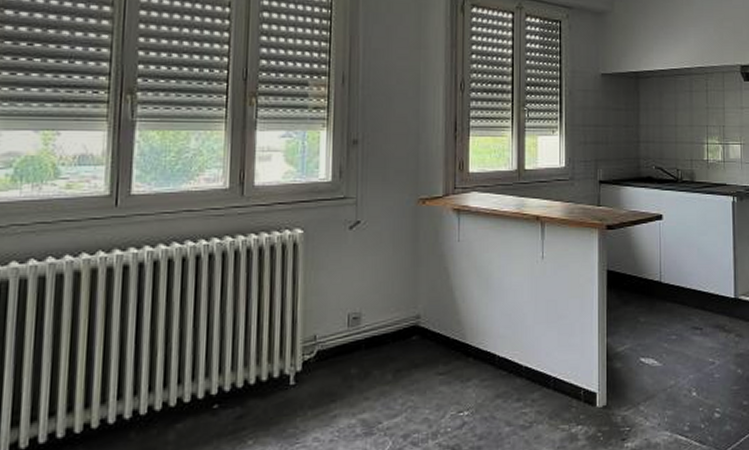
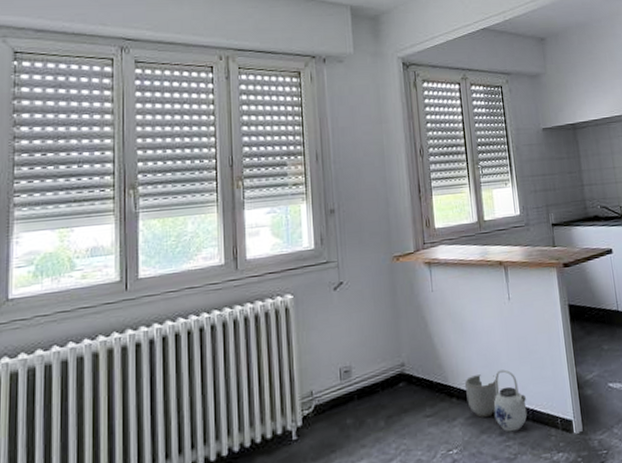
planter: none [483,335,519,381] -> present [464,375,498,418]
teapot: none [512,332,549,399] -> present [493,369,528,432]

